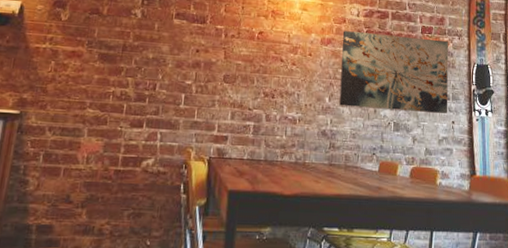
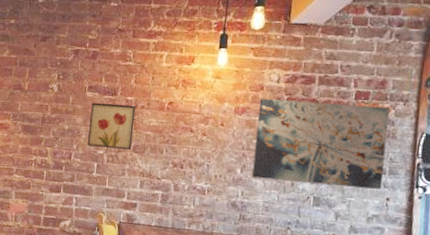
wall art: none [175,30,226,80] -> present [88,102,136,150]

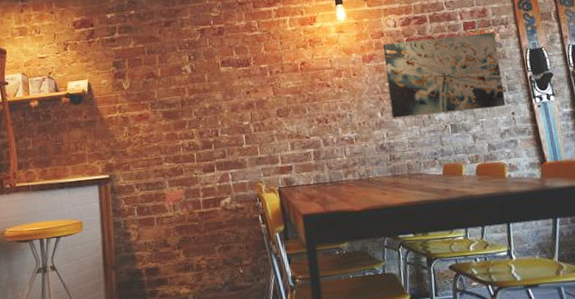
wall art: present [88,102,136,150] -> none [228,72,276,120]

